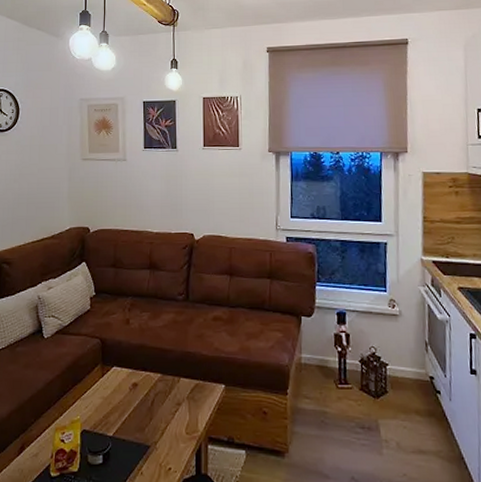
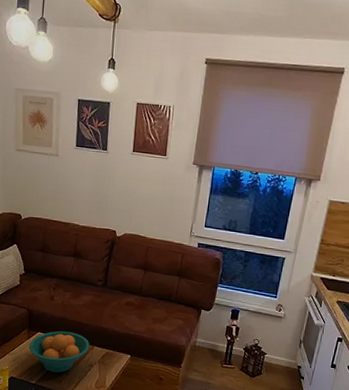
fruit bowl: none [103,362,175,418] -> present [29,331,90,373]

